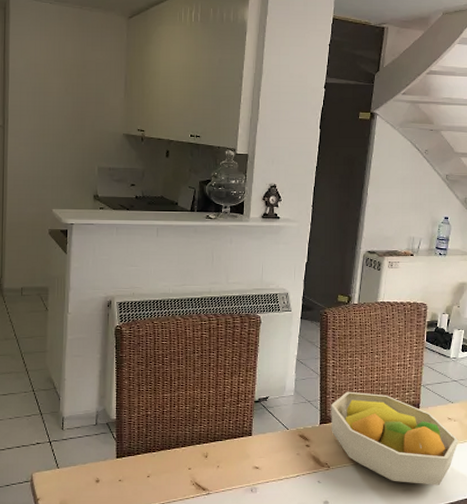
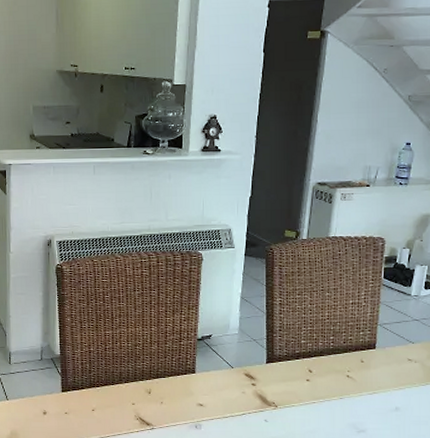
fruit bowl: present [331,391,459,485] -> none [278,330,420,428]

